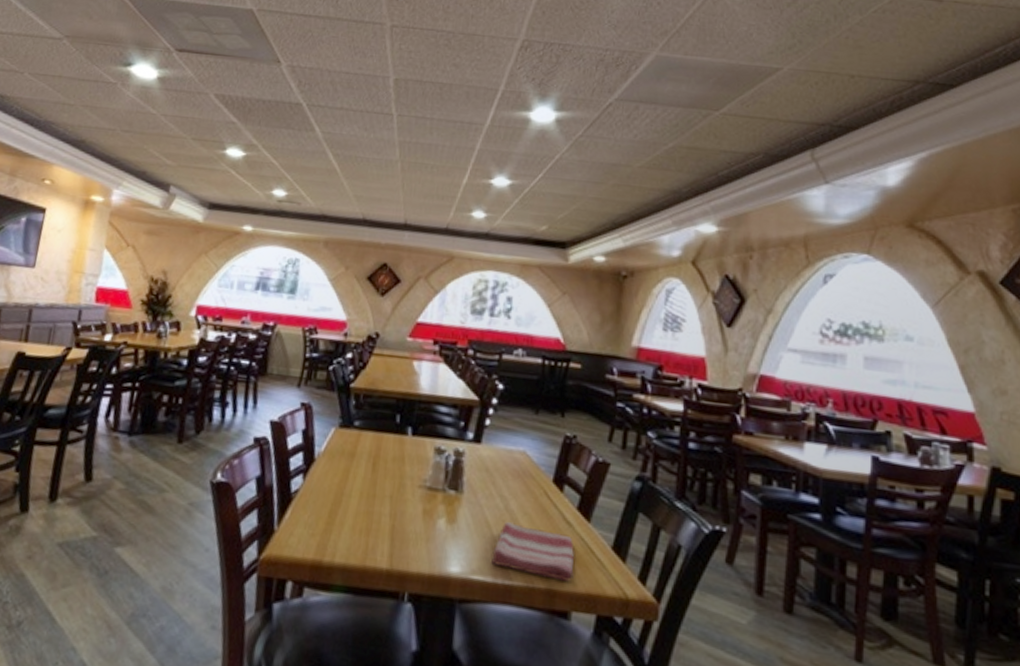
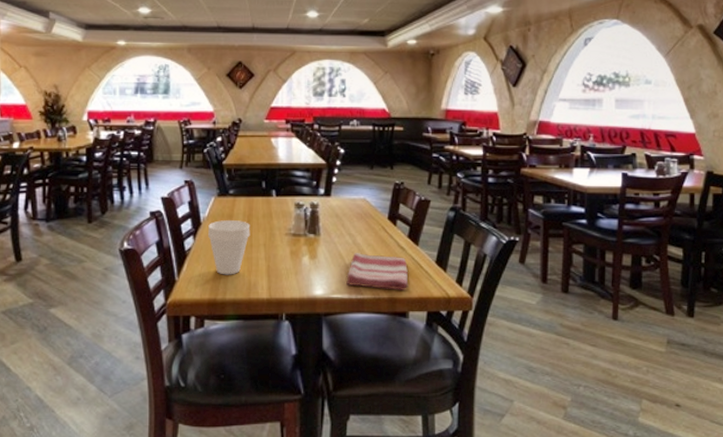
cup: none [321,458,376,532] -> present [208,220,251,275]

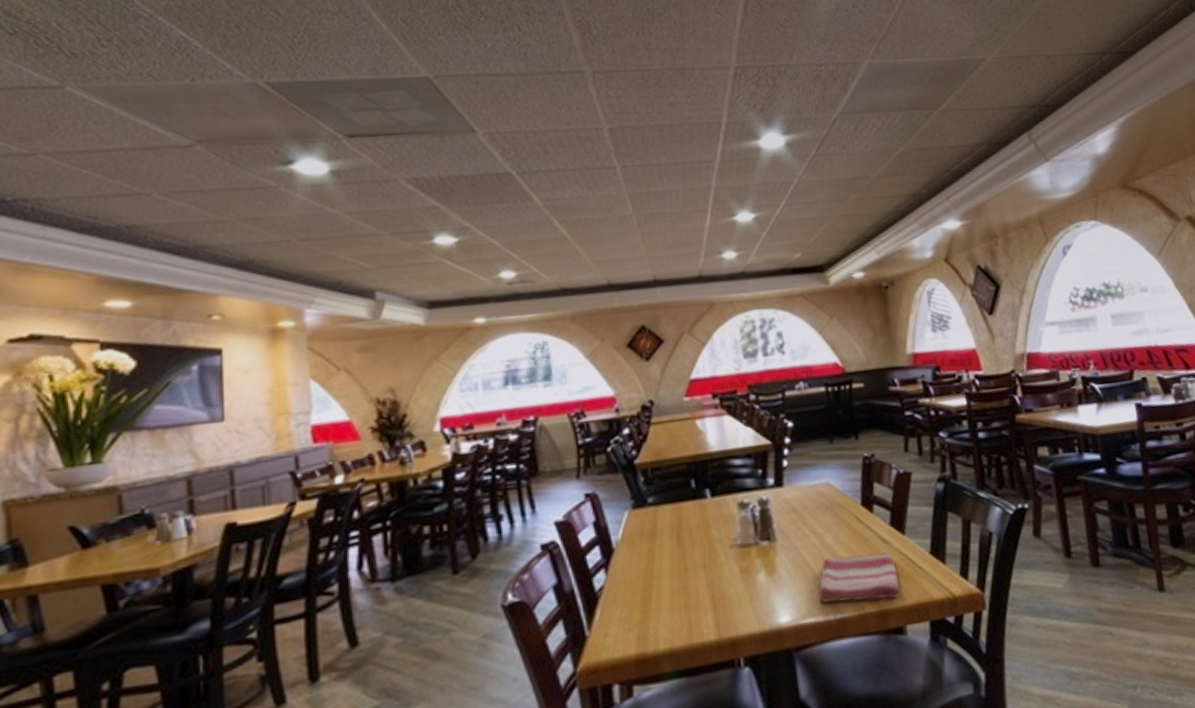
cup: present [208,220,251,275] -> none [624,537,683,618]

